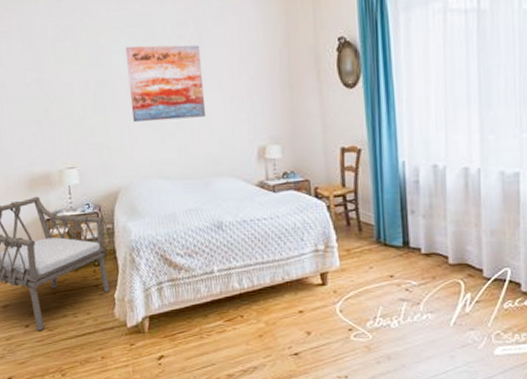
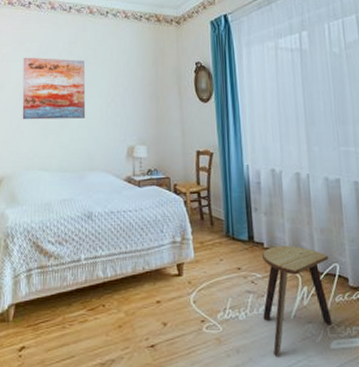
stool: none [418,250,499,363] -> present [261,246,332,356]

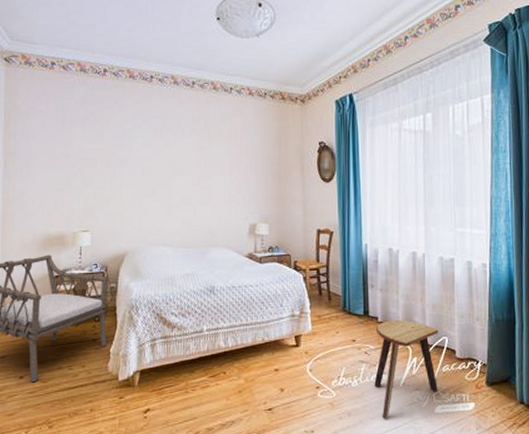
wall art: present [22,57,86,120] -> none [145,133,209,196]

